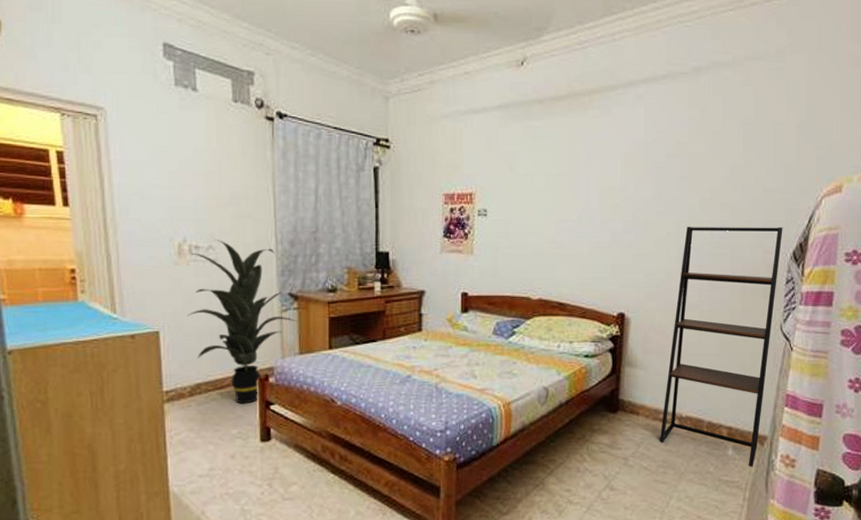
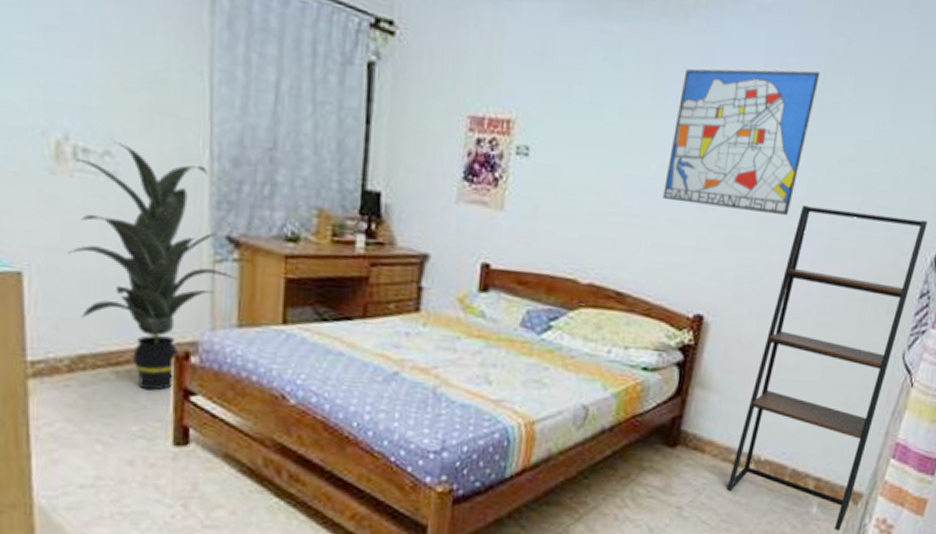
wall art: none [584,134,686,236] -> present [663,68,820,216]

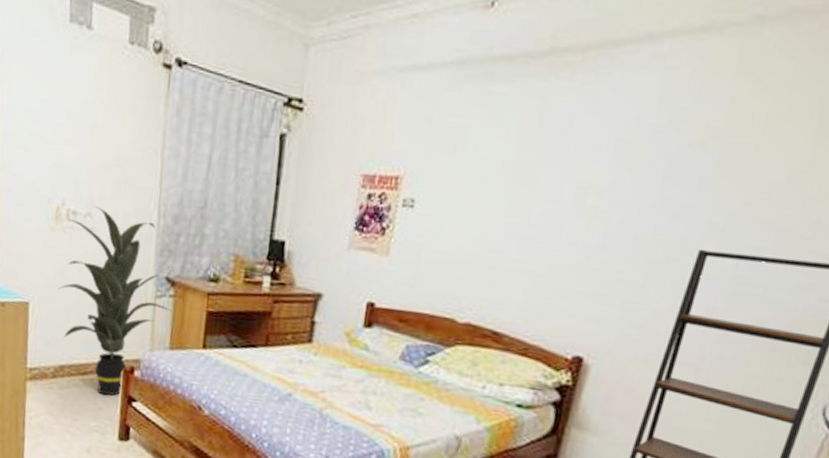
wall art: present [663,68,820,216] -> none [543,114,723,260]

